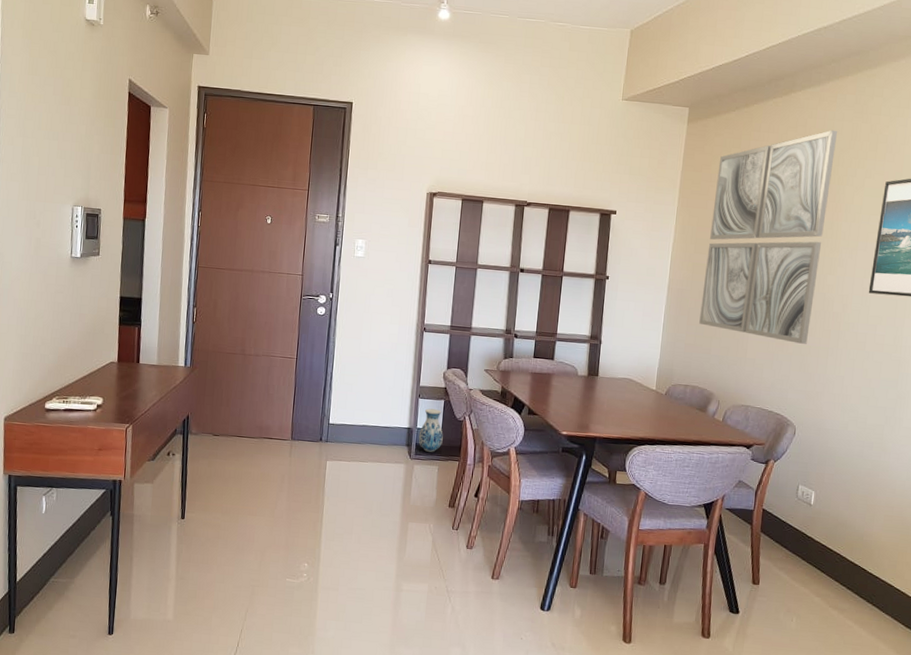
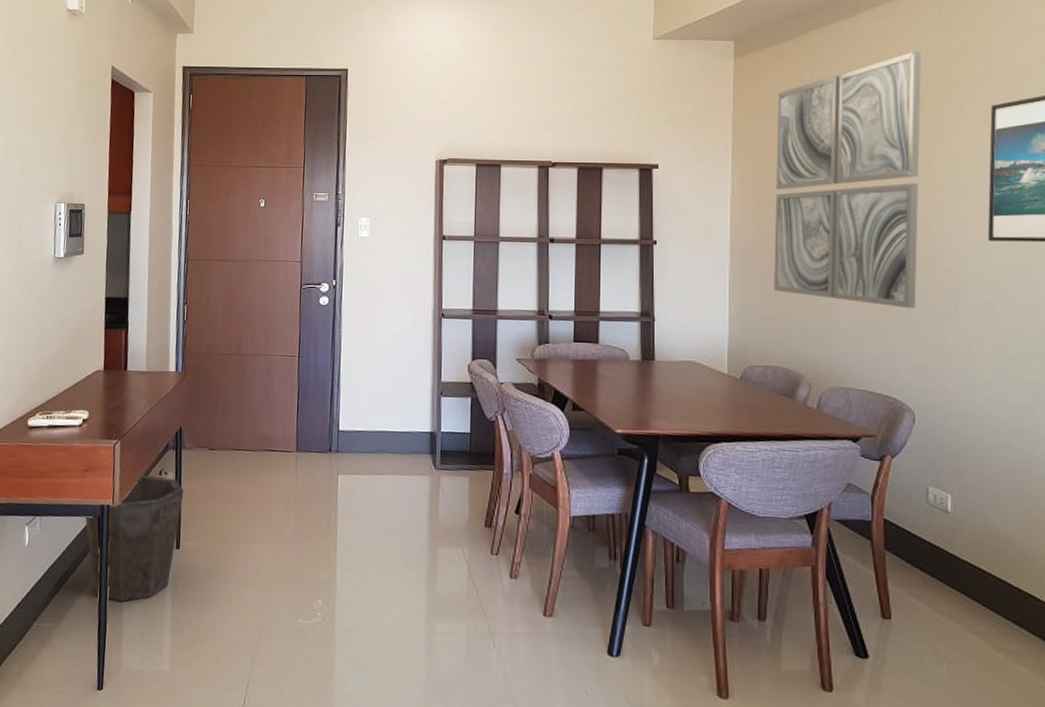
waste bin: none [98,455,190,563] -> present [85,475,184,602]
vase: present [418,408,443,452] -> none [443,408,473,461]

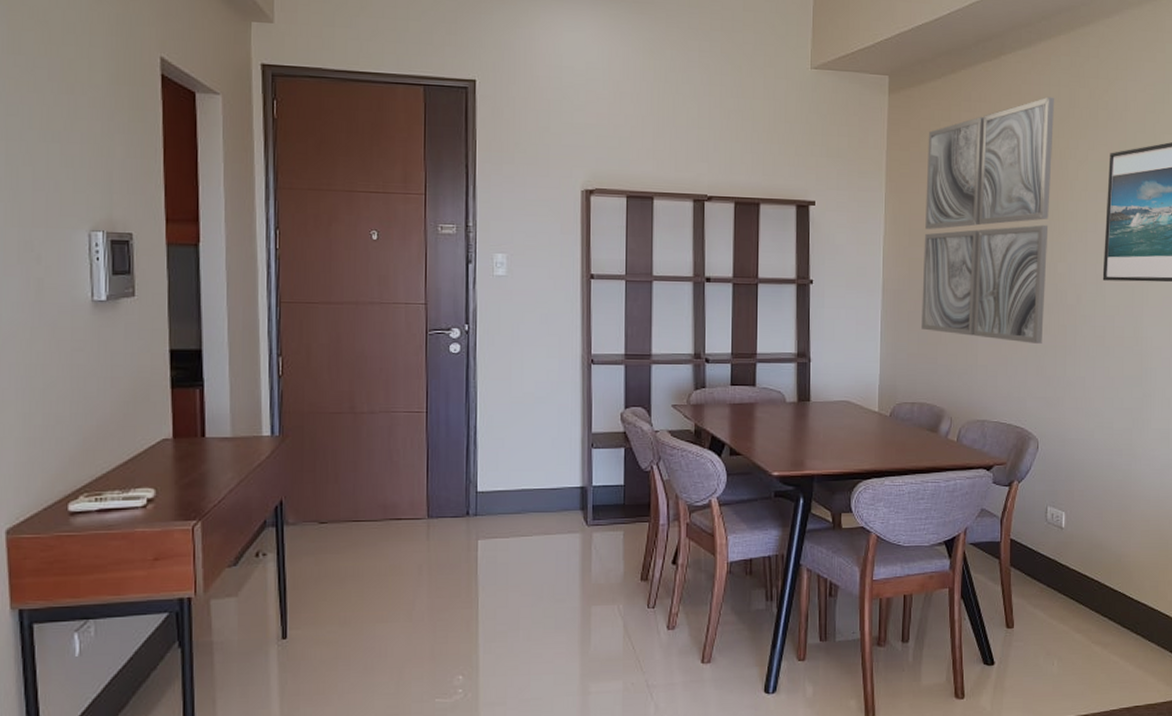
waste bin: present [85,475,184,602] -> none [158,559,289,707]

